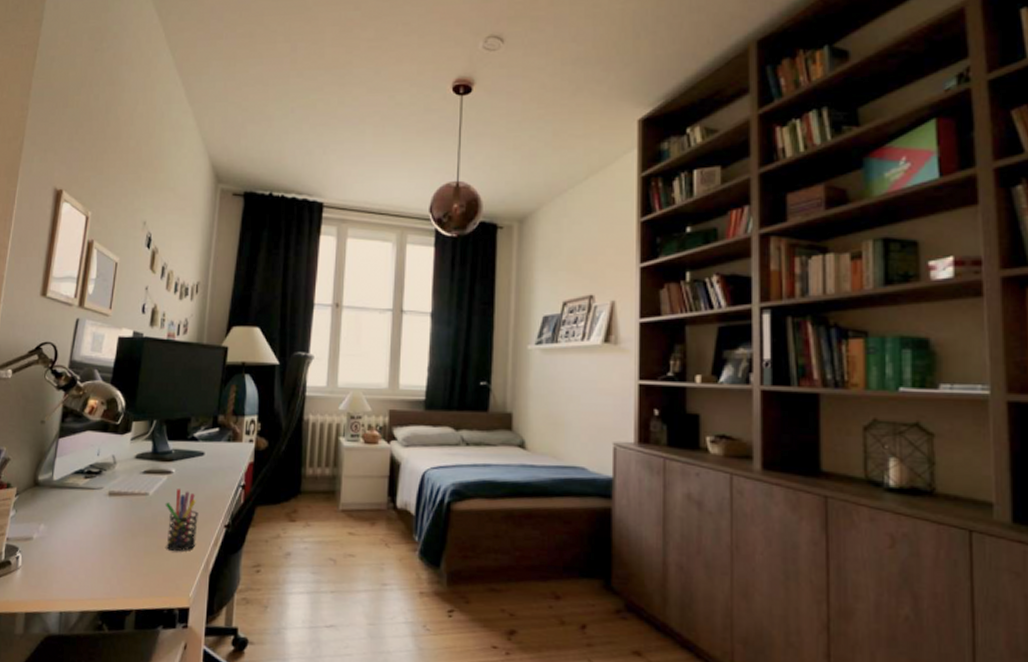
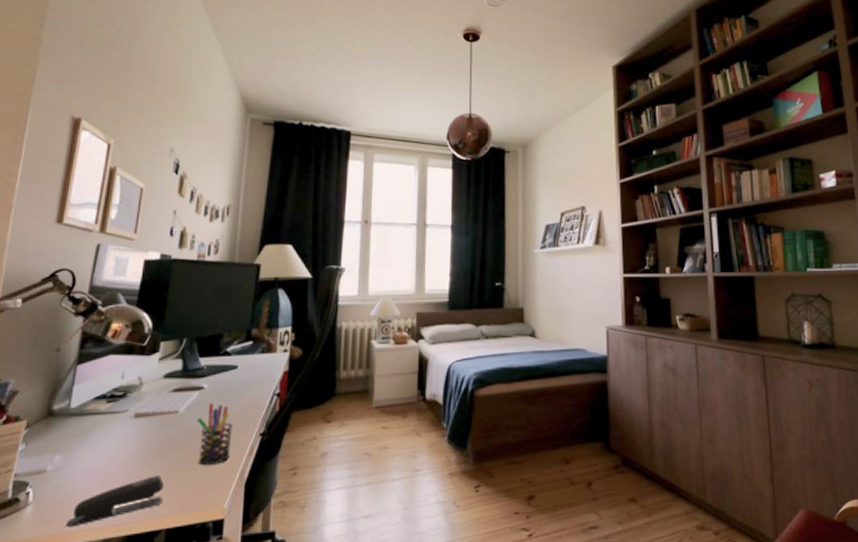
stapler: none [50,555,135,596] -> present [66,475,164,528]

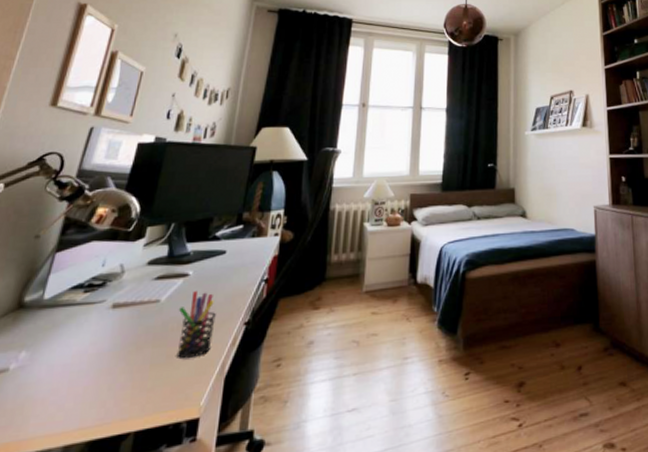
stapler: present [66,475,164,528] -> none [24,371,137,434]

